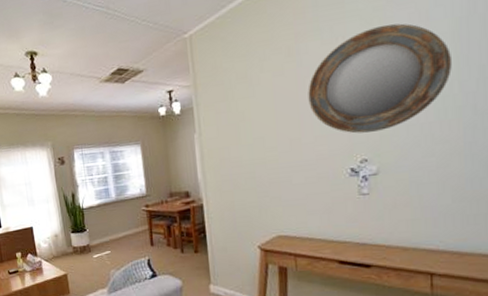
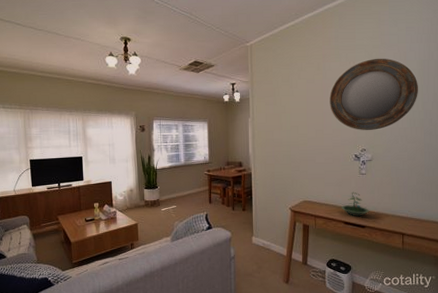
terrarium: none [332,219,377,254] -> present [341,192,370,217]

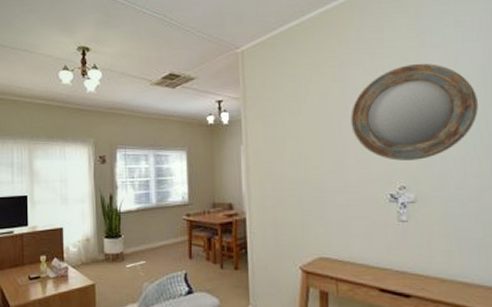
terrarium: present [341,192,370,217] -> none [373,246,416,282]

